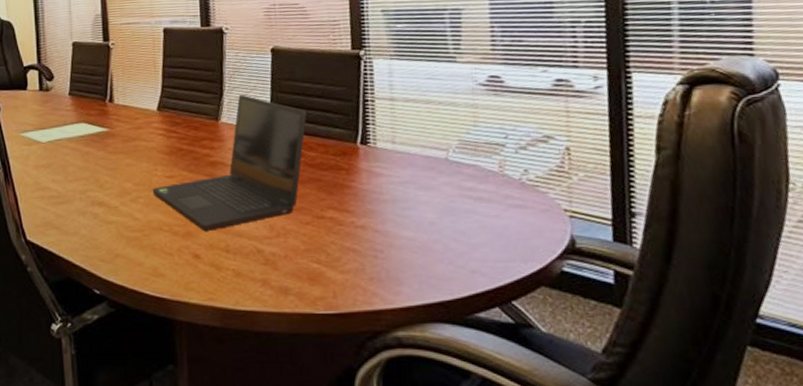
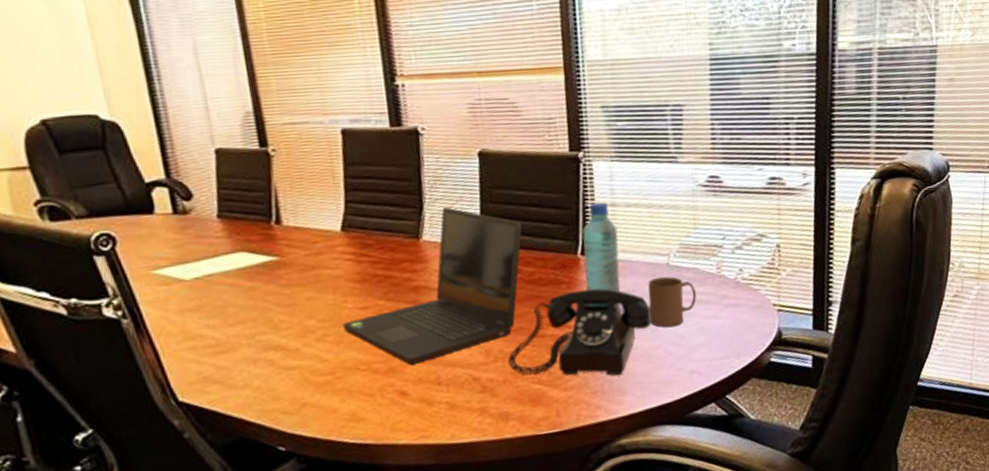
telephone: none [289,176,431,264] -> present [508,288,652,375]
water bottle: none [362,96,399,195] -> present [582,202,621,305]
cup: none [426,170,478,222] -> present [648,276,697,328]

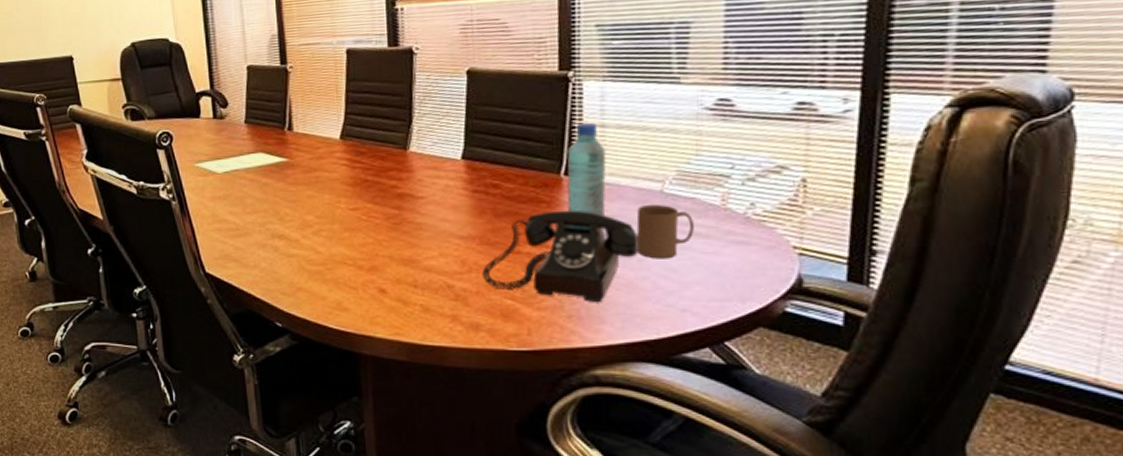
laptop: present [342,207,523,365] -> none [335,121,506,265]

